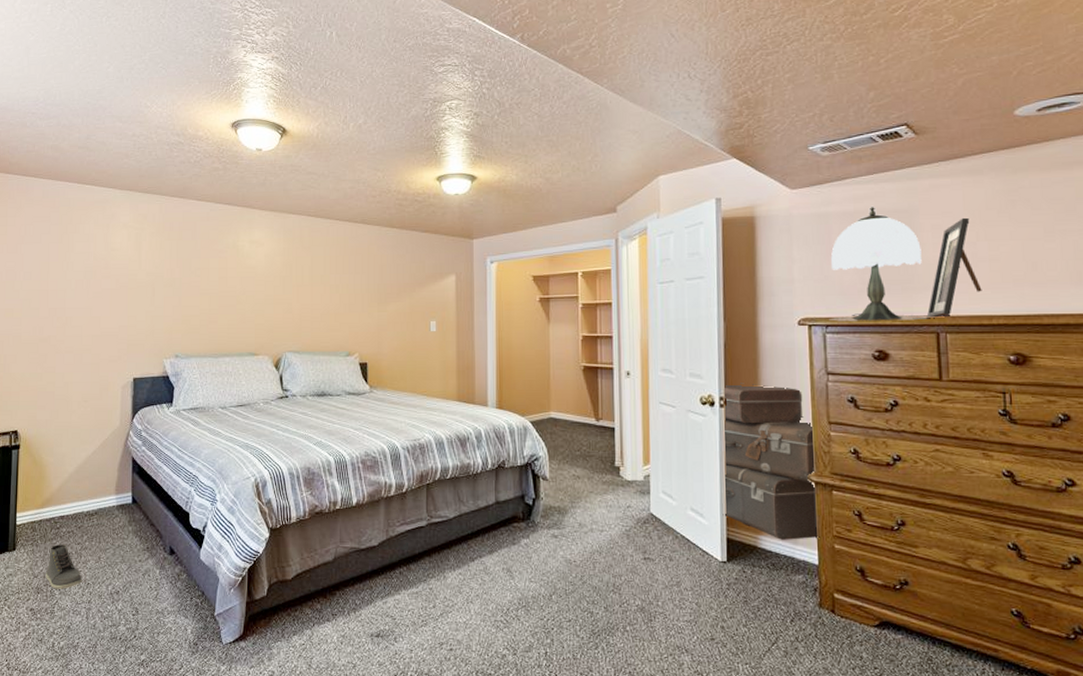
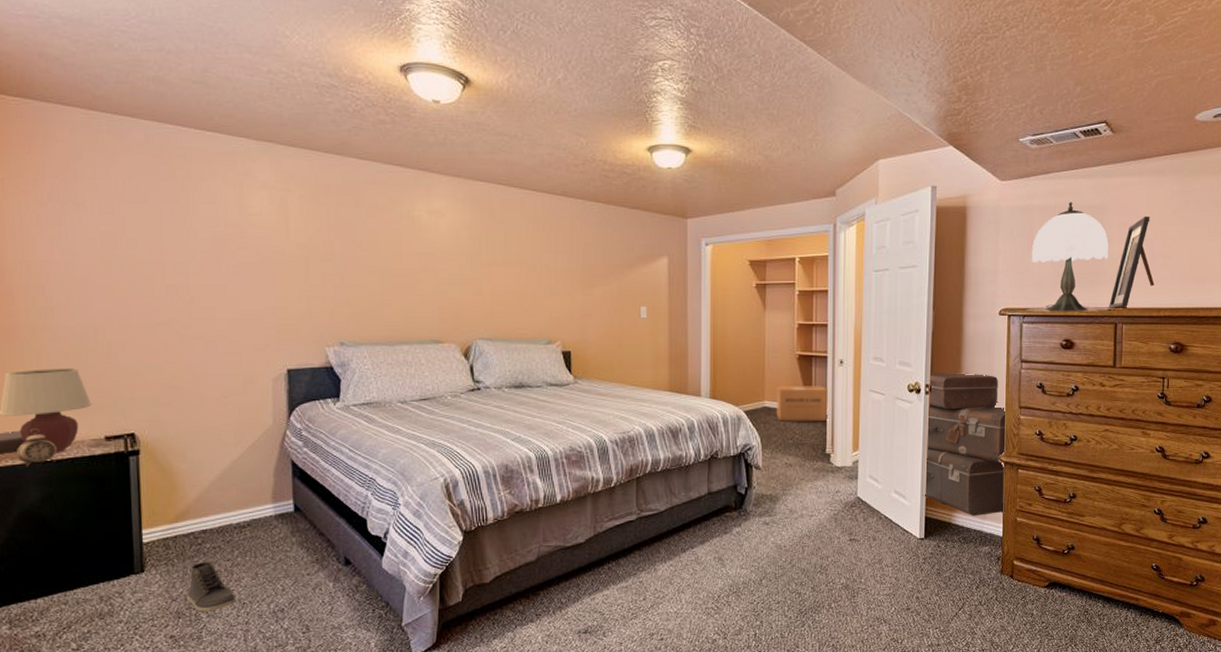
box: none [562,397,616,434] -> present [777,386,828,423]

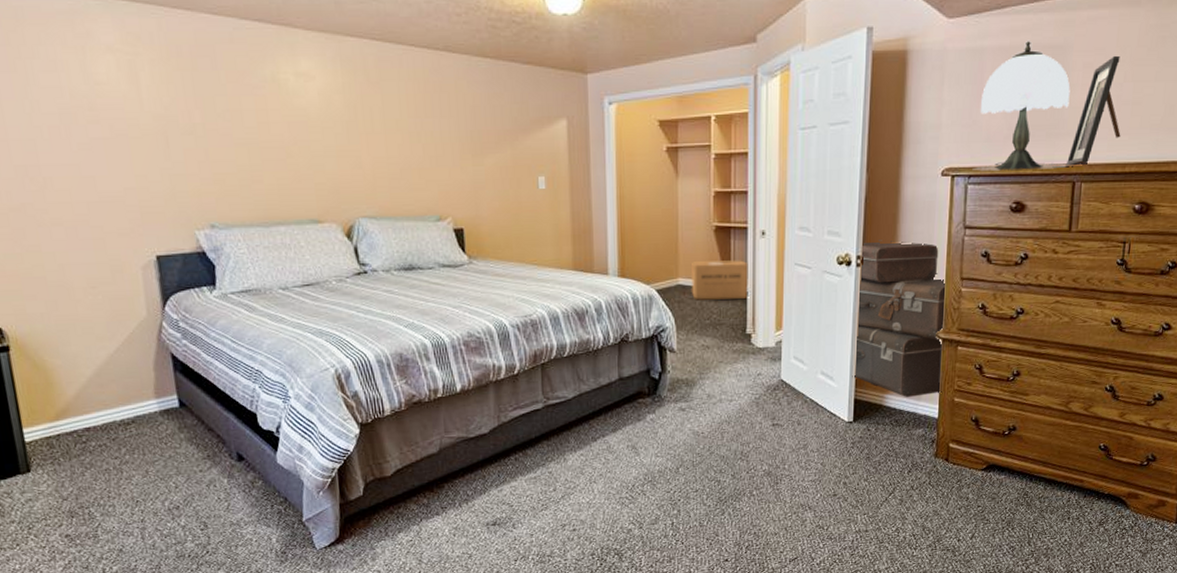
sneaker: present [186,561,236,612] -> none [77,459,129,511]

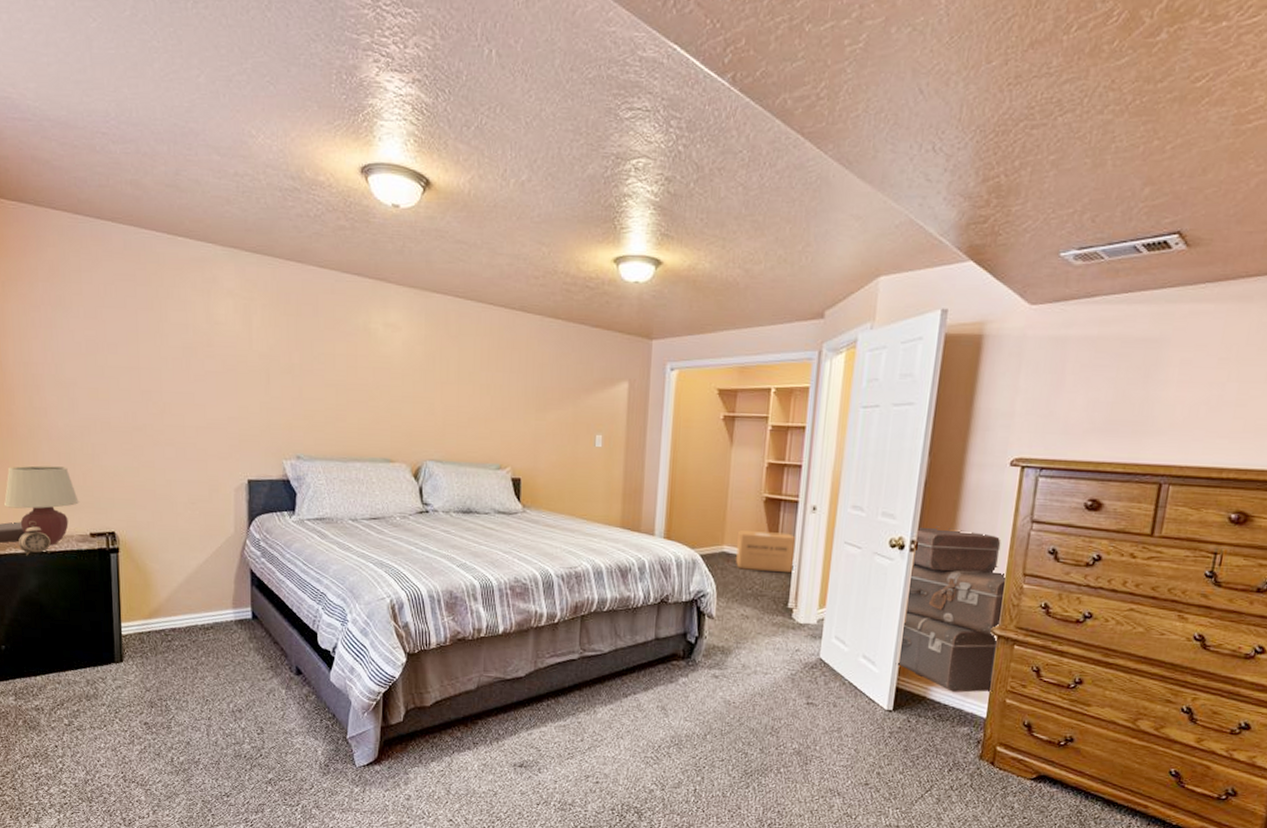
table lamp: present [972,41,1071,171] -> none [1045,333,1164,468]
picture frame: present [1067,55,1121,166] -> none [1153,352,1225,467]

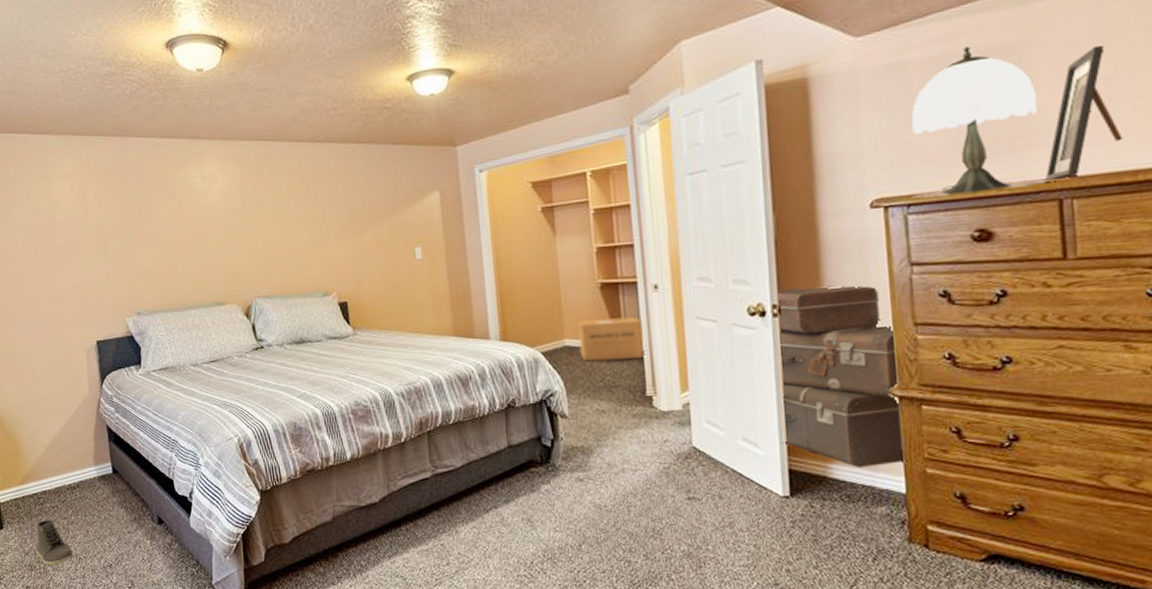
sneaker: none [158,657,200,705] -> present [36,519,73,566]
table lamp: none [1045,333,1164,468] -> present [911,46,1052,198]
picture frame: none [1153,352,1225,467] -> present [1046,45,1123,182]

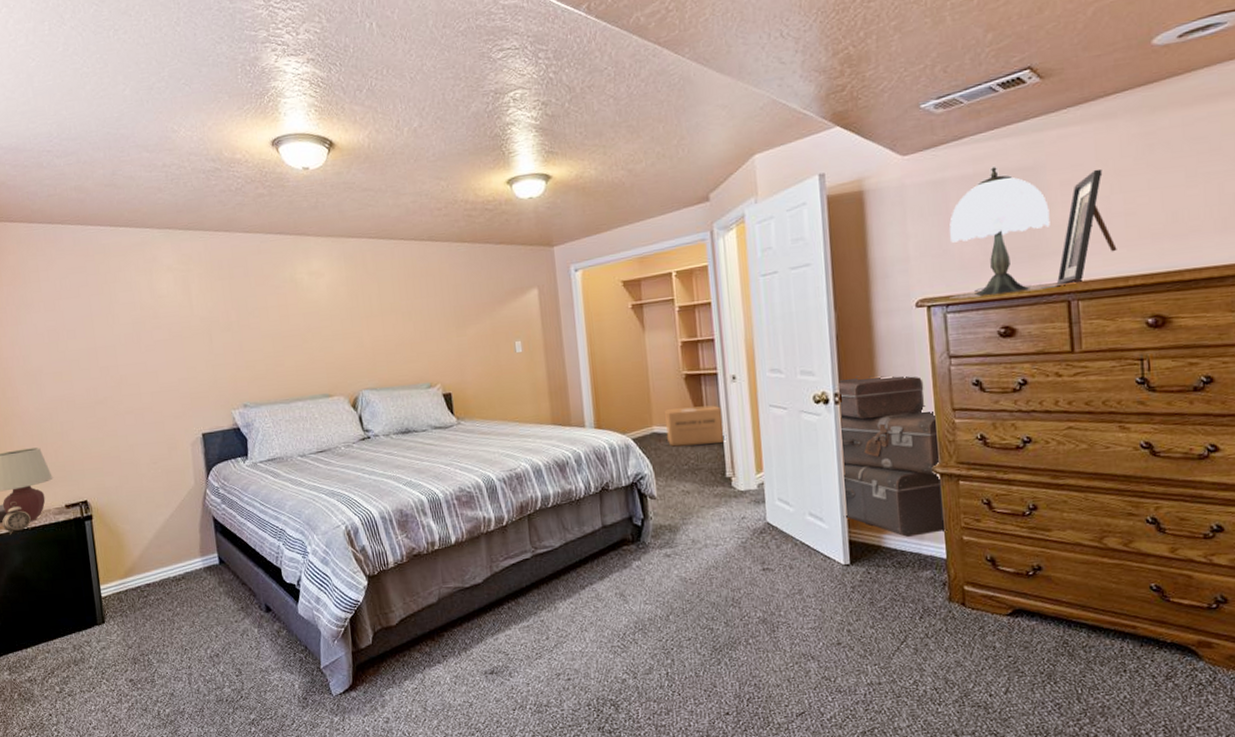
sneaker: present [36,519,73,566] -> none [139,611,179,658]

